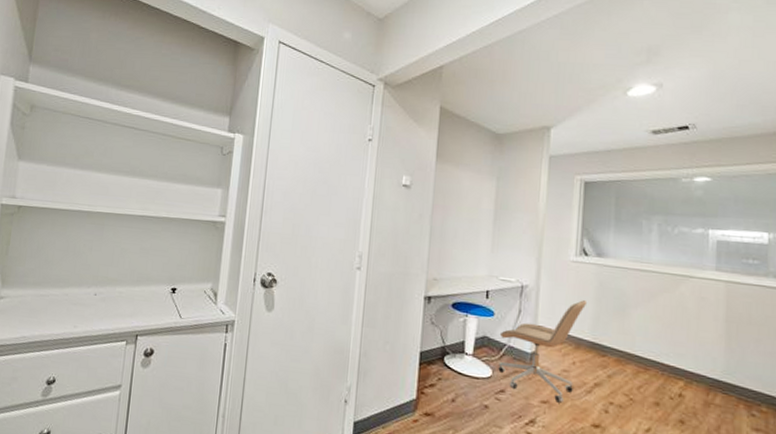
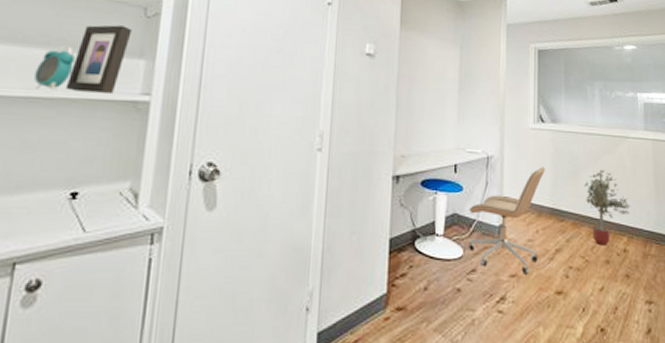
alarm clock: none [147,177,173,211] -> present [34,45,75,90]
picture frame: none [167,161,212,215] -> present [65,25,132,93]
potted tree: none [632,308,690,387] -> present [584,169,630,246]

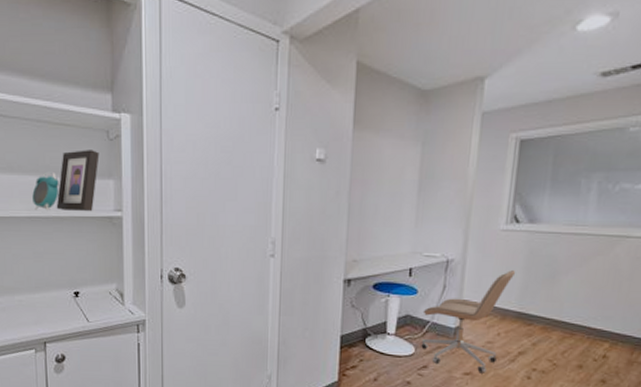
potted tree: present [584,169,630,246] -> none [561,272,619,351]

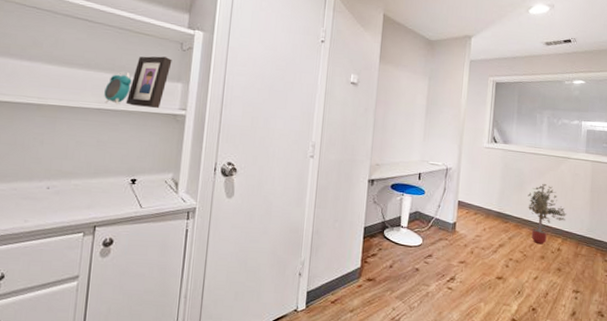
office chair: present [421,270,516,373] -> none [427,179,496,262]
potted tree: none [561,272,619,351] -> present [527,183,567,245]

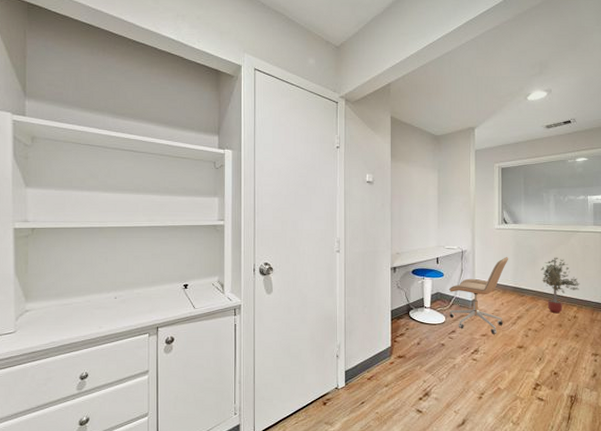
alarm clock: present [104,71,132,104] -> none [153,192,175,221]
picture frame: present [125,56,172,108] -> none [172,176,208,221]
office chair: none [427,179,496,262] -> present [448,257,509,334]

